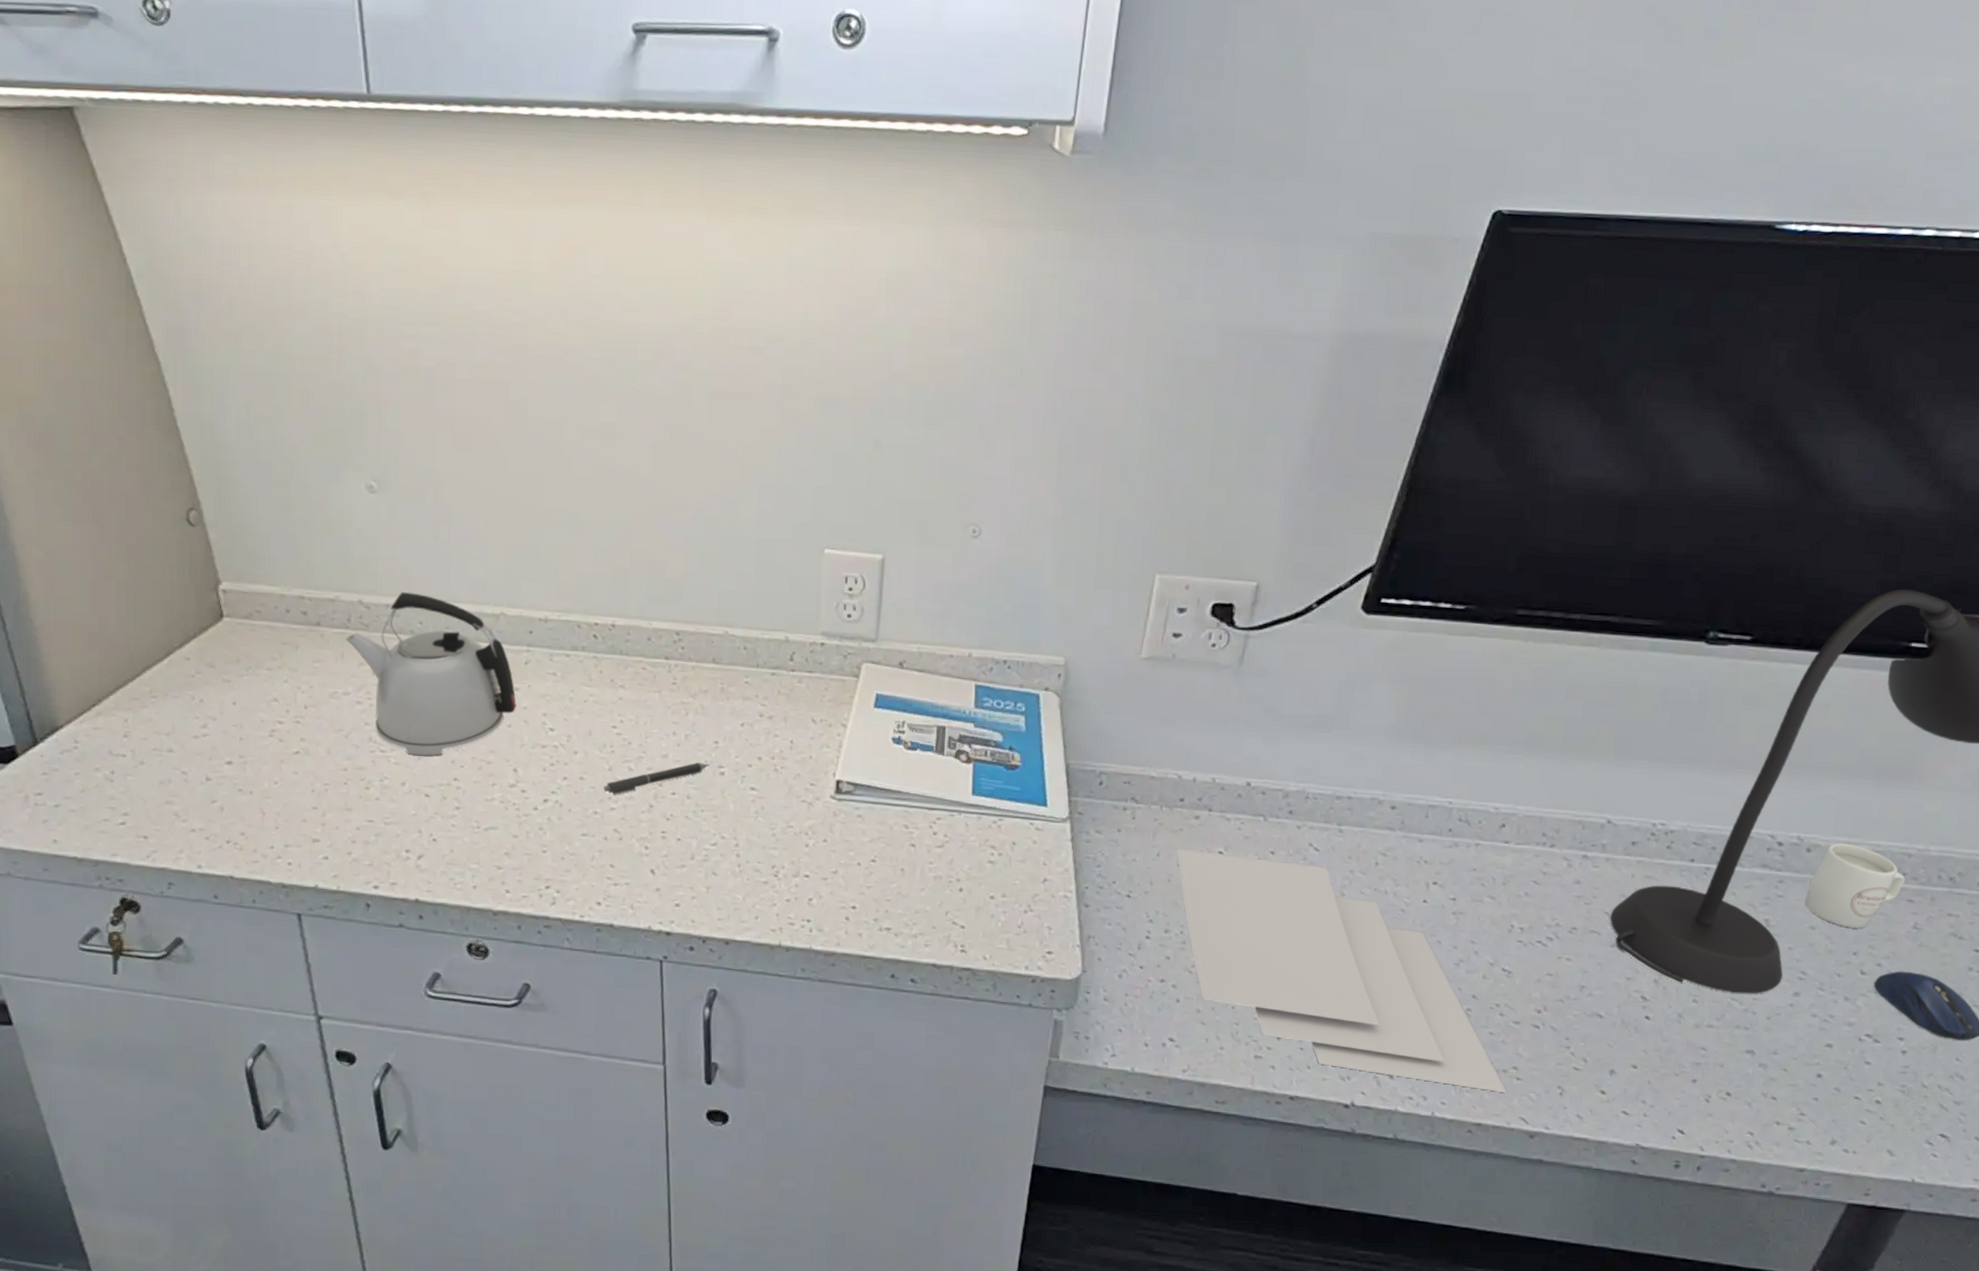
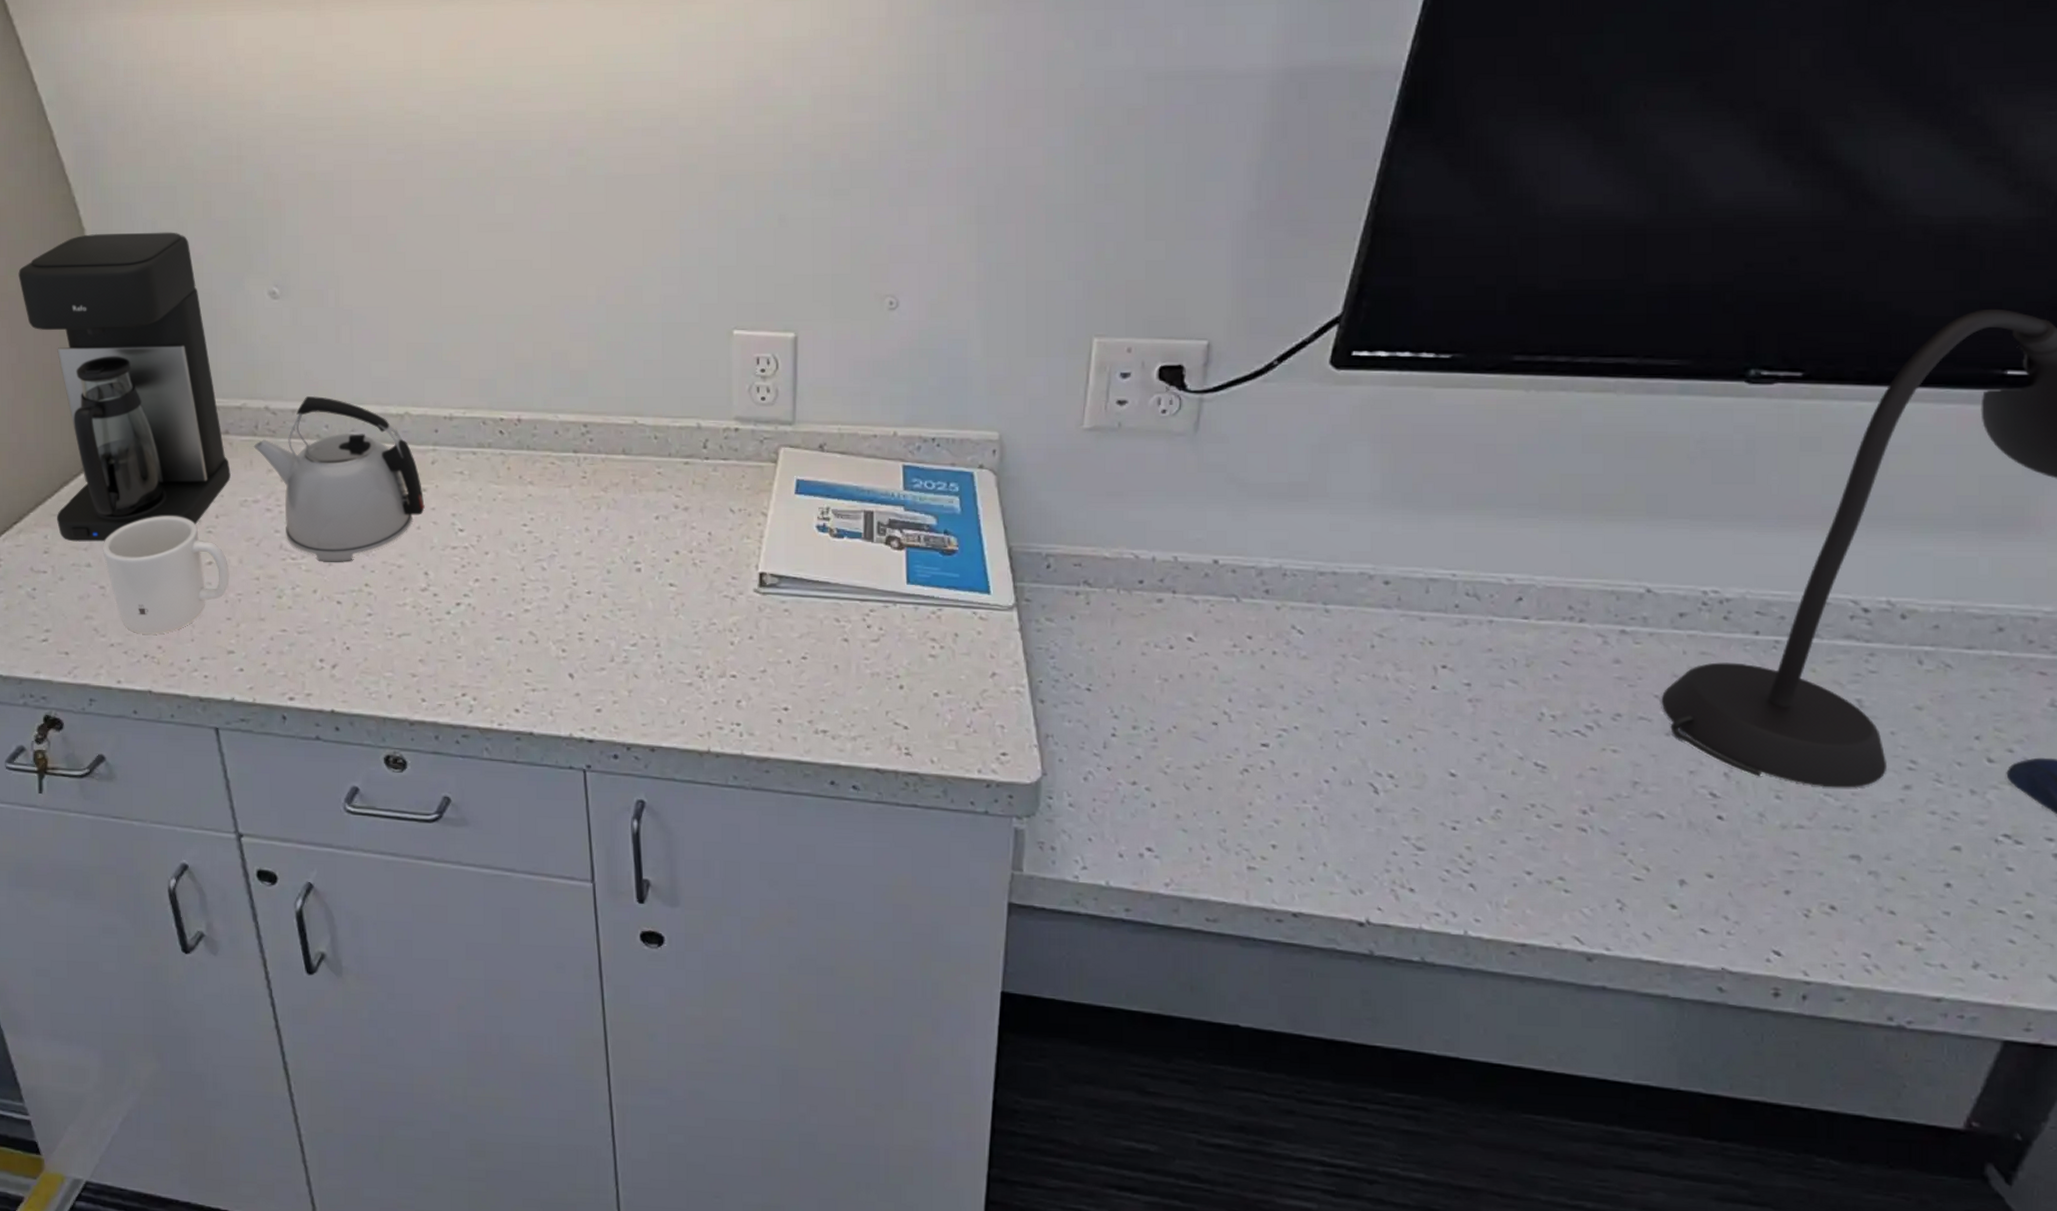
coffee maker: none [102,415,321,728] -> present [18,232,231,542]
mug: none [185,704,317,821] -> present [102,516,230,635]
pen: present [604,762,710,795] -> none [517,558,625,596]
papers: present [1176,848,1508,1094] -> none [1139,636,1555,909]
mug: present [1804,843,1905,928] -> none [1905,607,2032,708]

